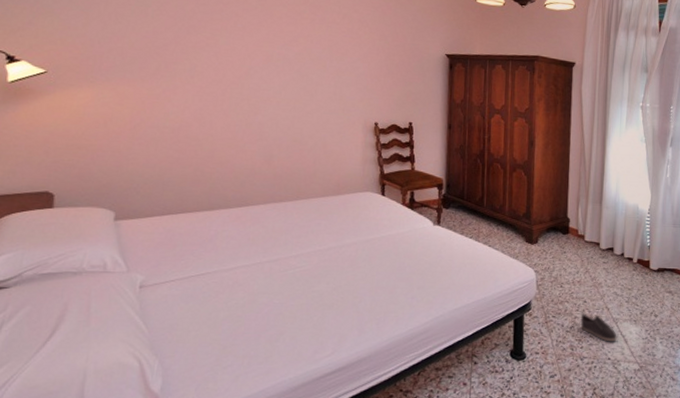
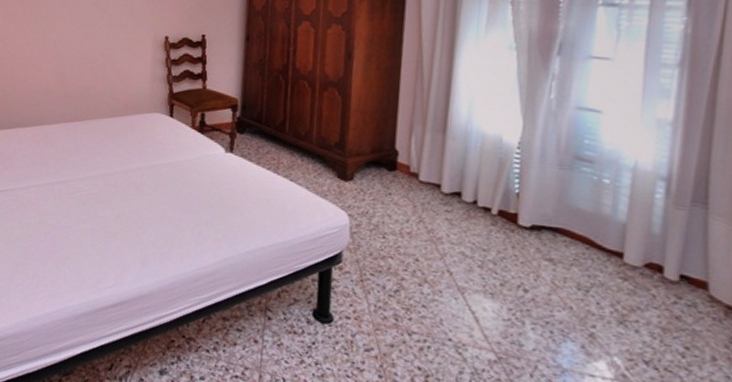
shoe: present [580,313,617,342] -> none [409,275,463,318]

